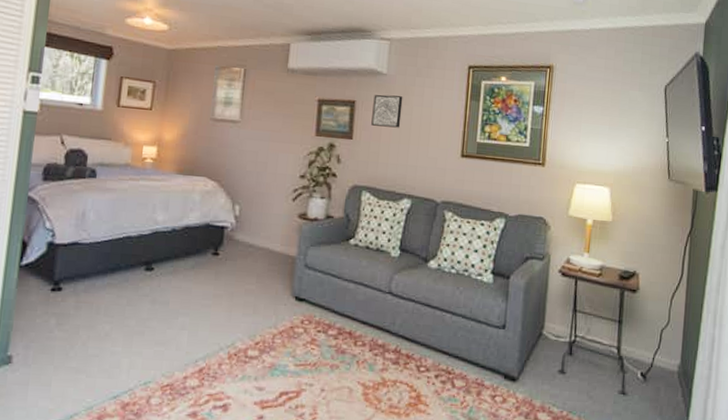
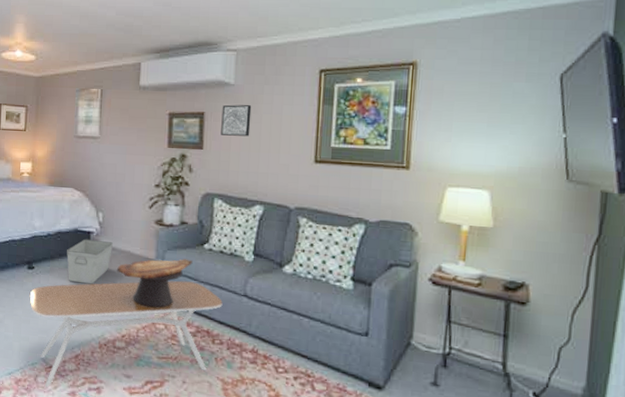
coffee table: none [145,279,367,411] -> present [29,280,223,388]
storage bin: none [194,234,250,286] -> present [67,239,113,284]
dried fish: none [253,255,337,311] -> present [117,259,193,309]

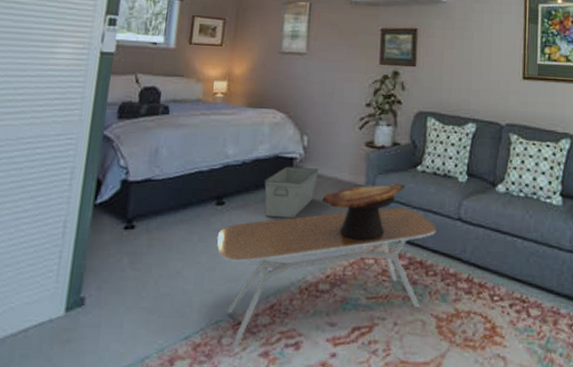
wall art: present [221,104,252,137] -> none [433,21,463,53]

